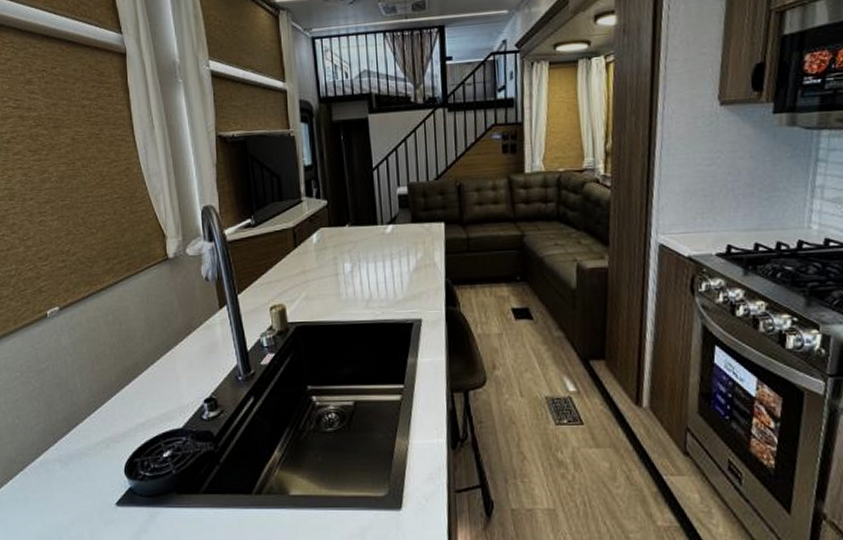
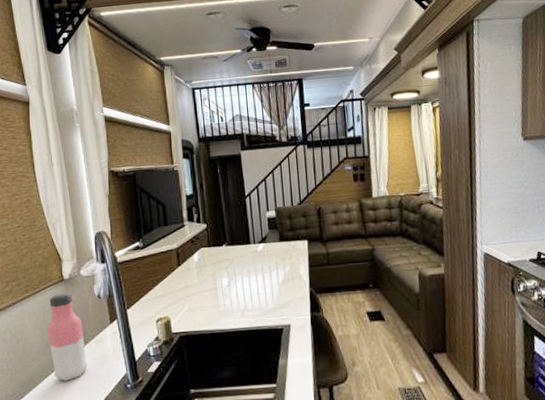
water bottle: none [151,274,196,370] -> present [46,293,88,381]

